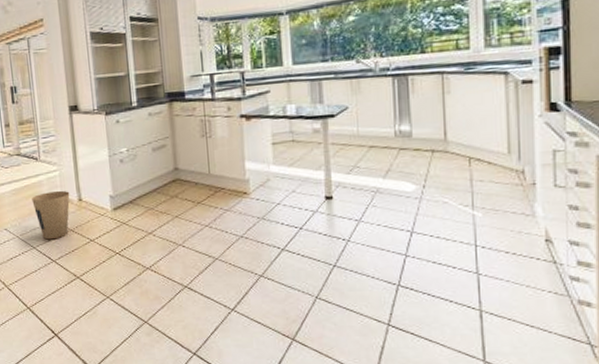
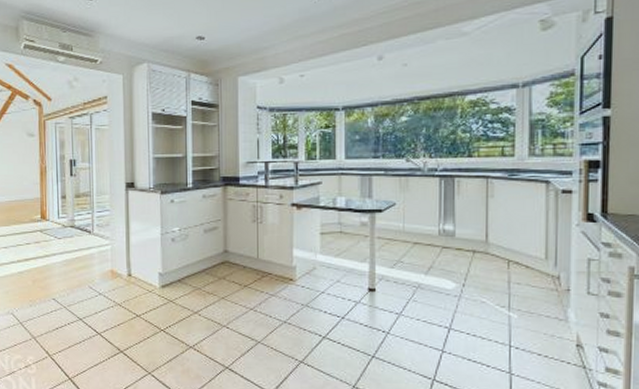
trash can: present [32,190,70,240] -> none [82,264,120,312]

